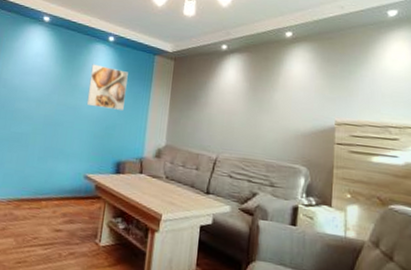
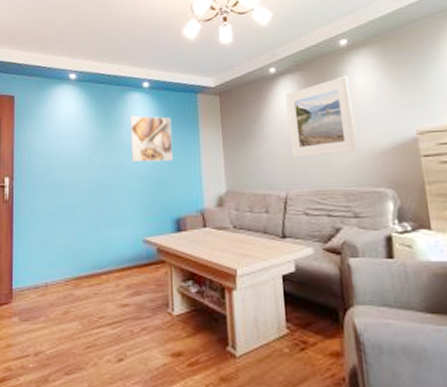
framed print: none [227,63,288,131] -> present [286,75,358,157]

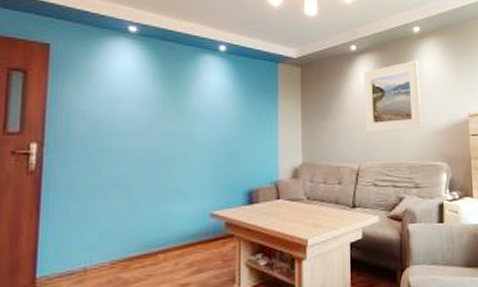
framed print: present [130,115,173,163] -> none [201,80,249,131]

